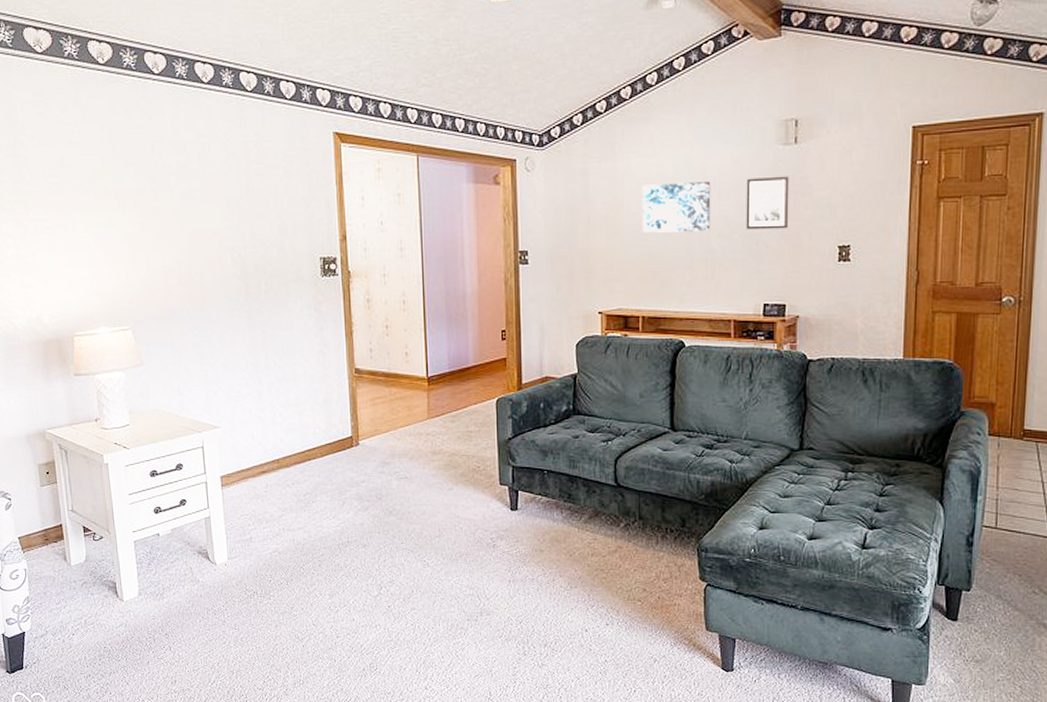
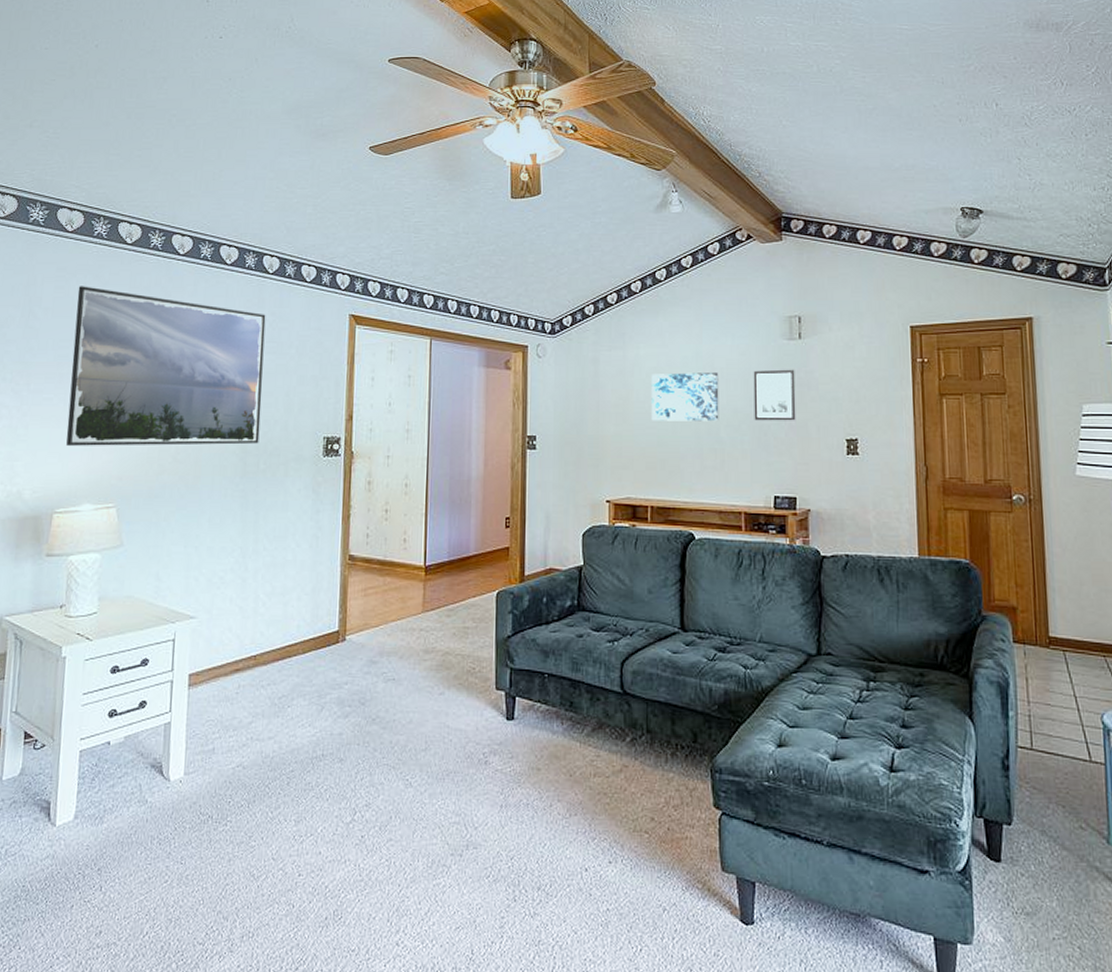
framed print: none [58,111,258,272] -> present [66,286,266,446]

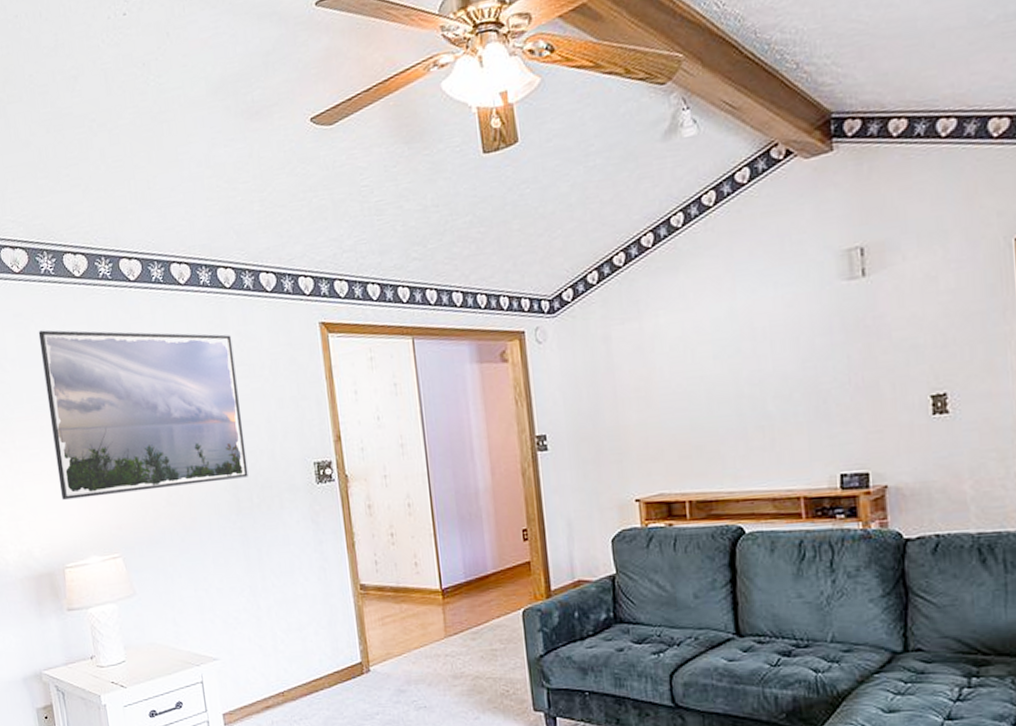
wall art: present [651,371,719,422] -> none [676,332,765,402]
wall art: present [753,369,796,421] -> none [804,316,864,386]

